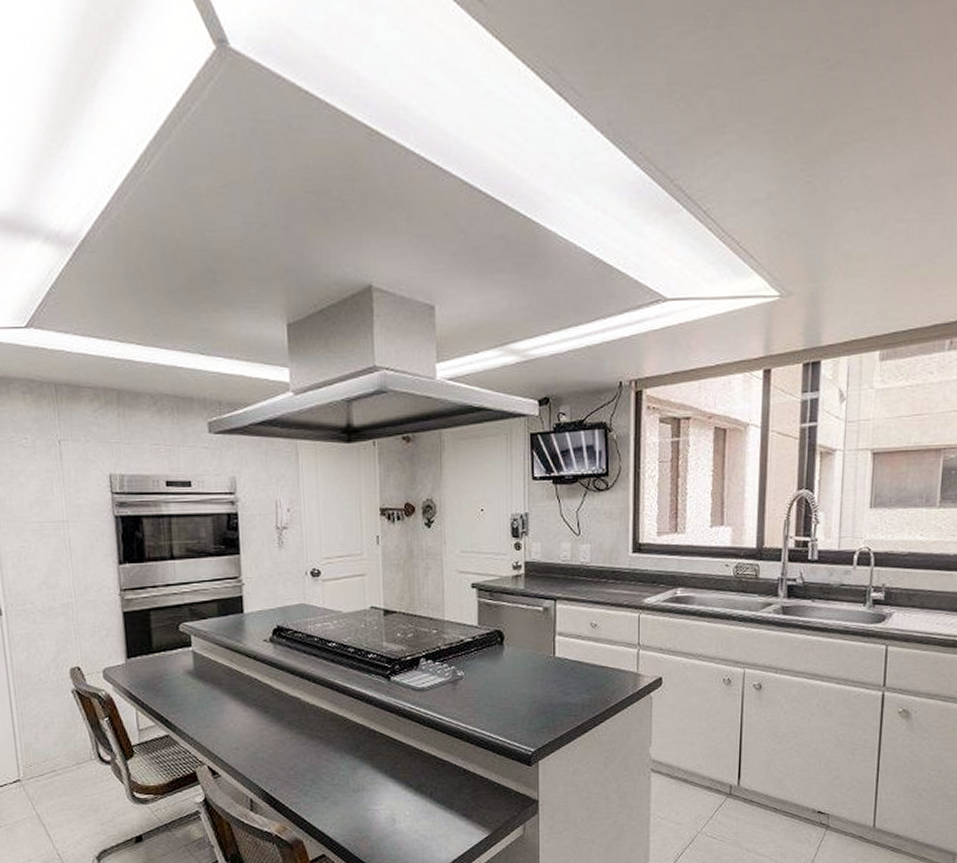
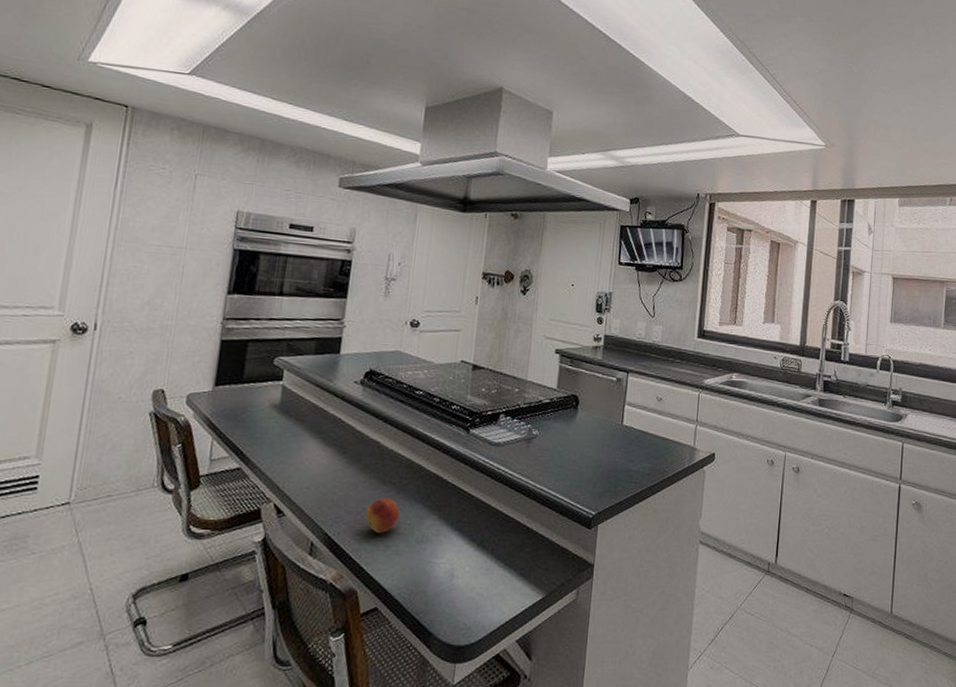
fruit: none [298,752,332,786] -> present [365,498,400,533]

